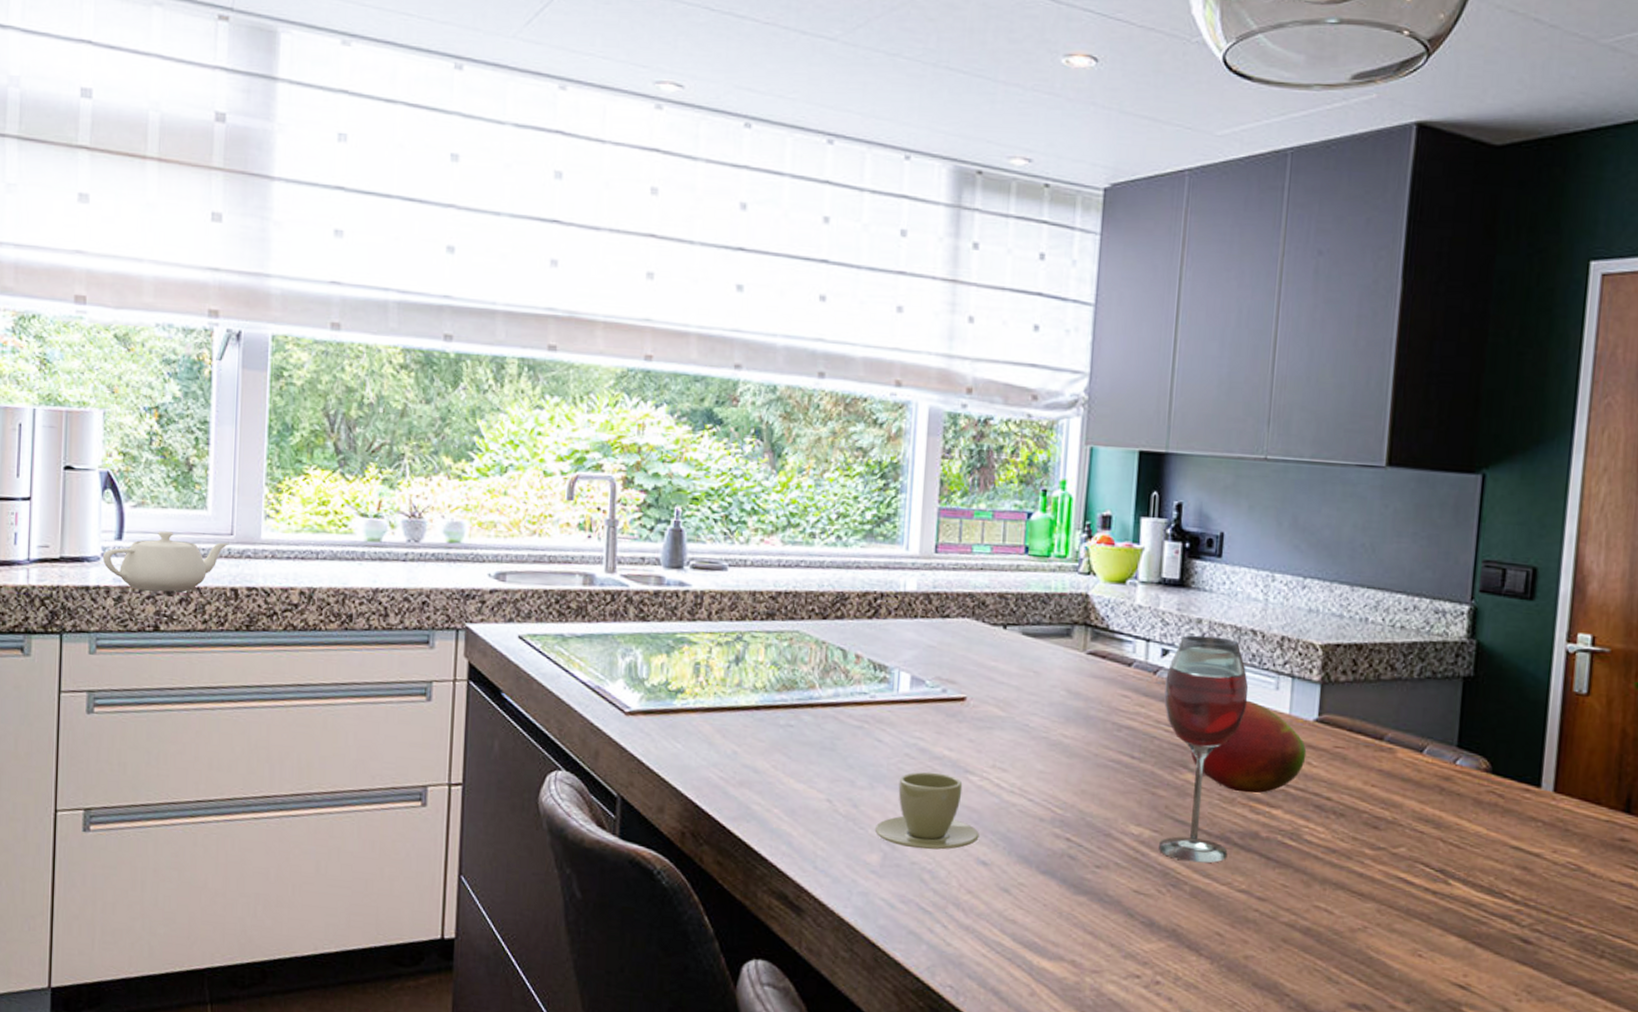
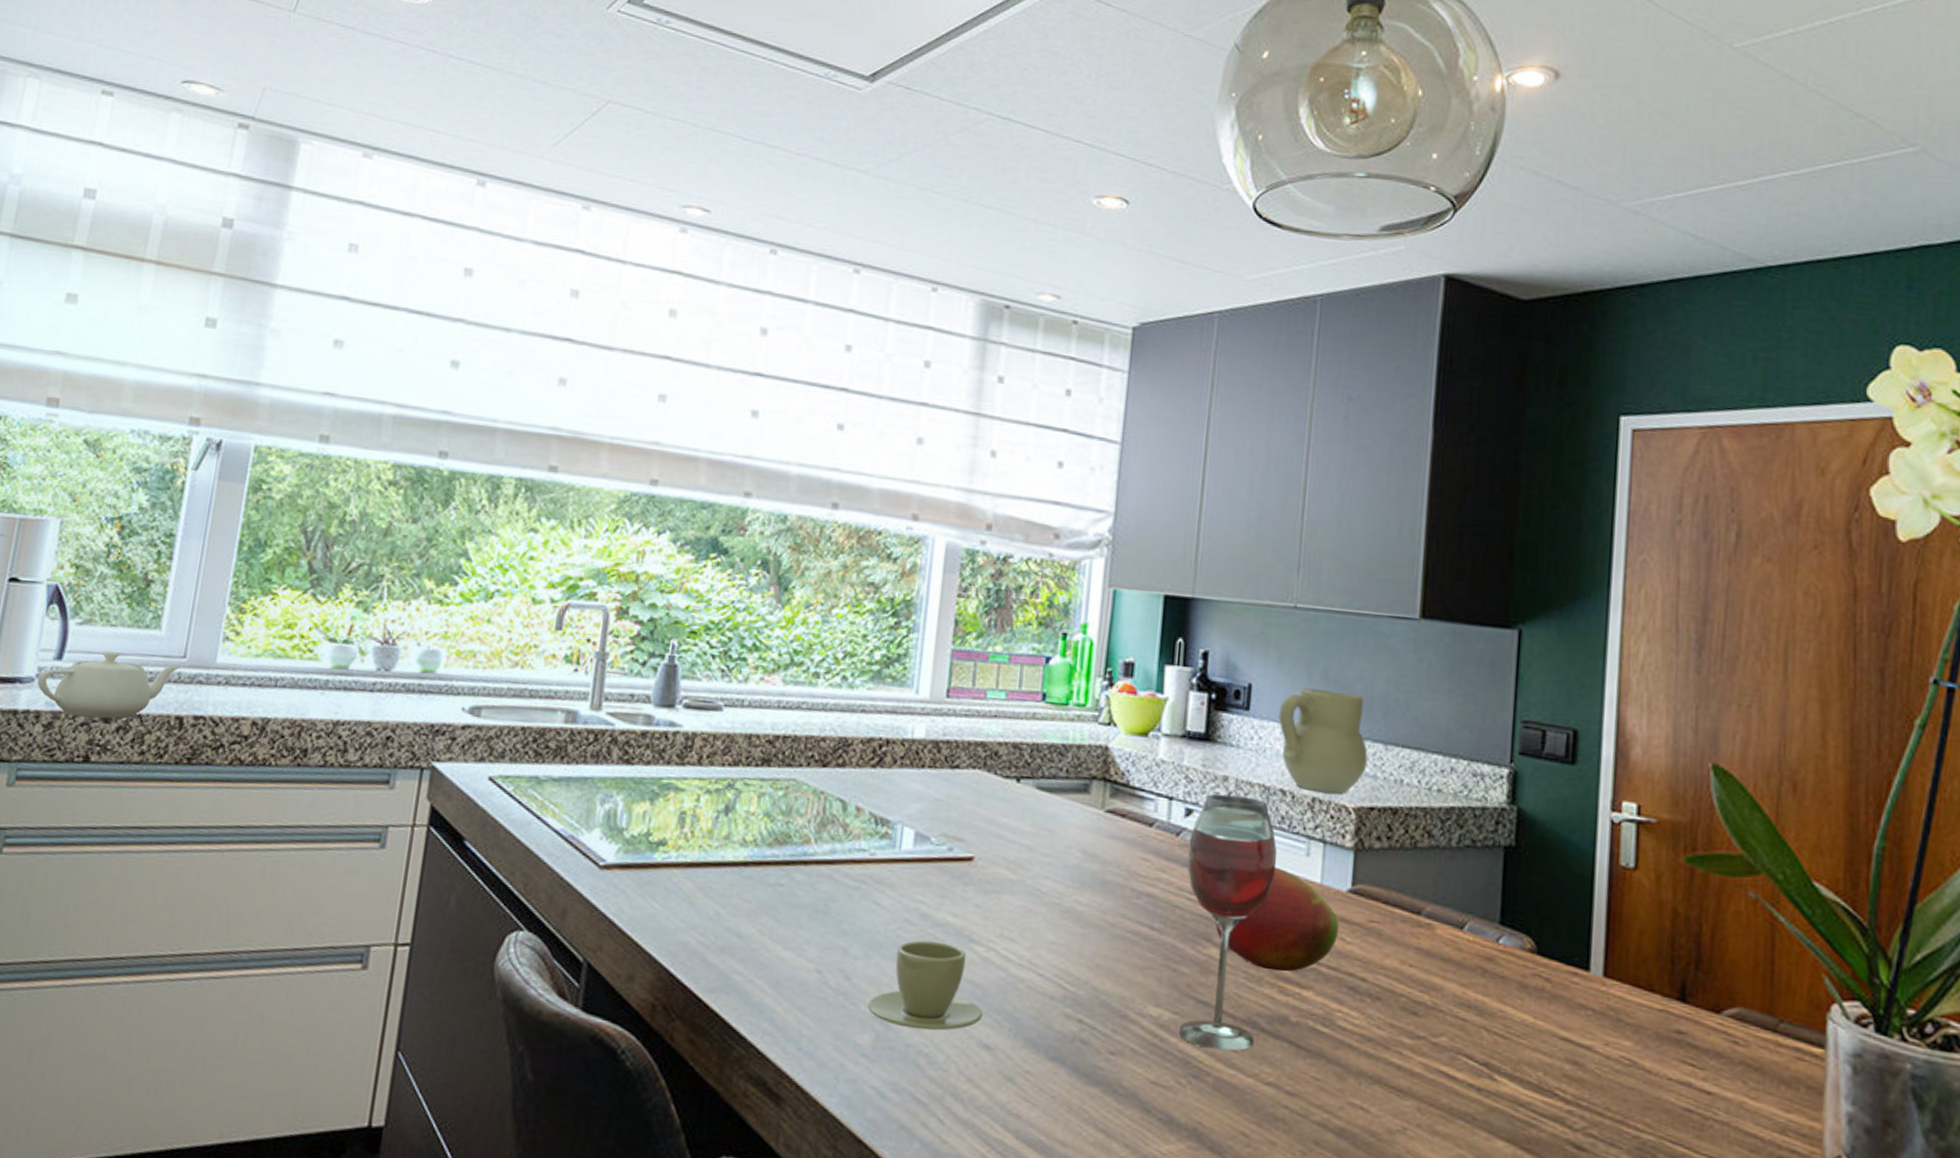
ceramic jug: none [1249,535,1335,634] -> present [1278,688,1368,795]

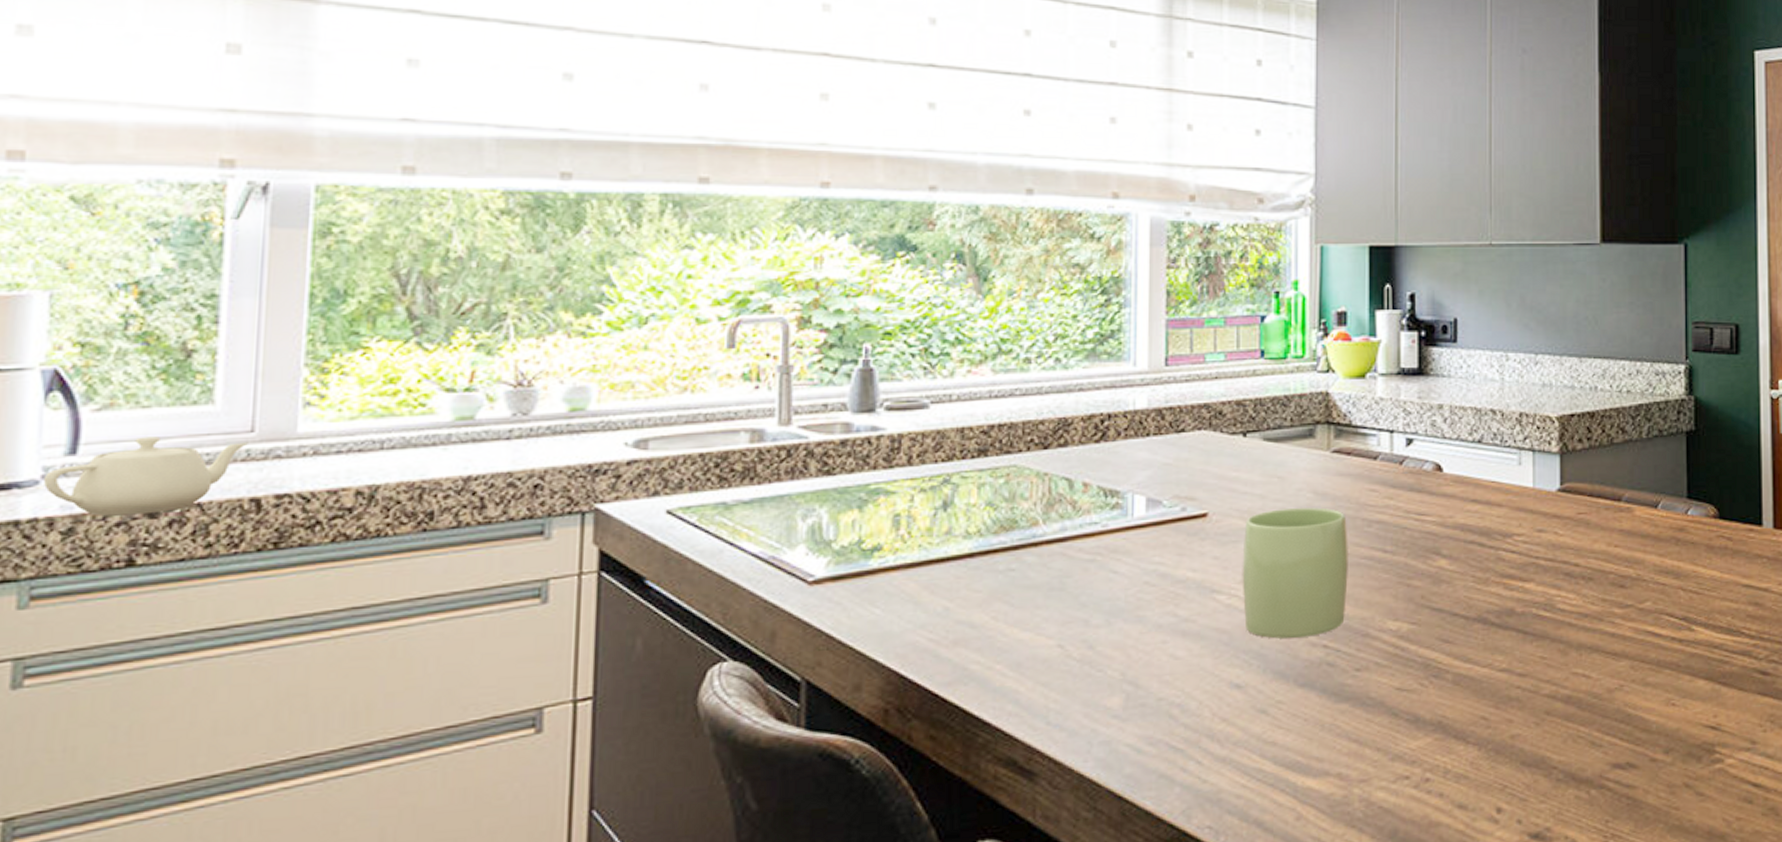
teacup: present [867,940,983,1031] -> none [1114,597,1231,683]
mug: none [1000,864,1115,1008] -> present [1242,507,1348,639]
wineglass: present [1179,793,1277,1051] -> none [1412,420,1493,649]
fruit: present [1212,867,1340,972] -> none [1439,479,1552,571]
ceramic jug: present [1278,688,1368,795] -> none [1484,316,1565,408]

